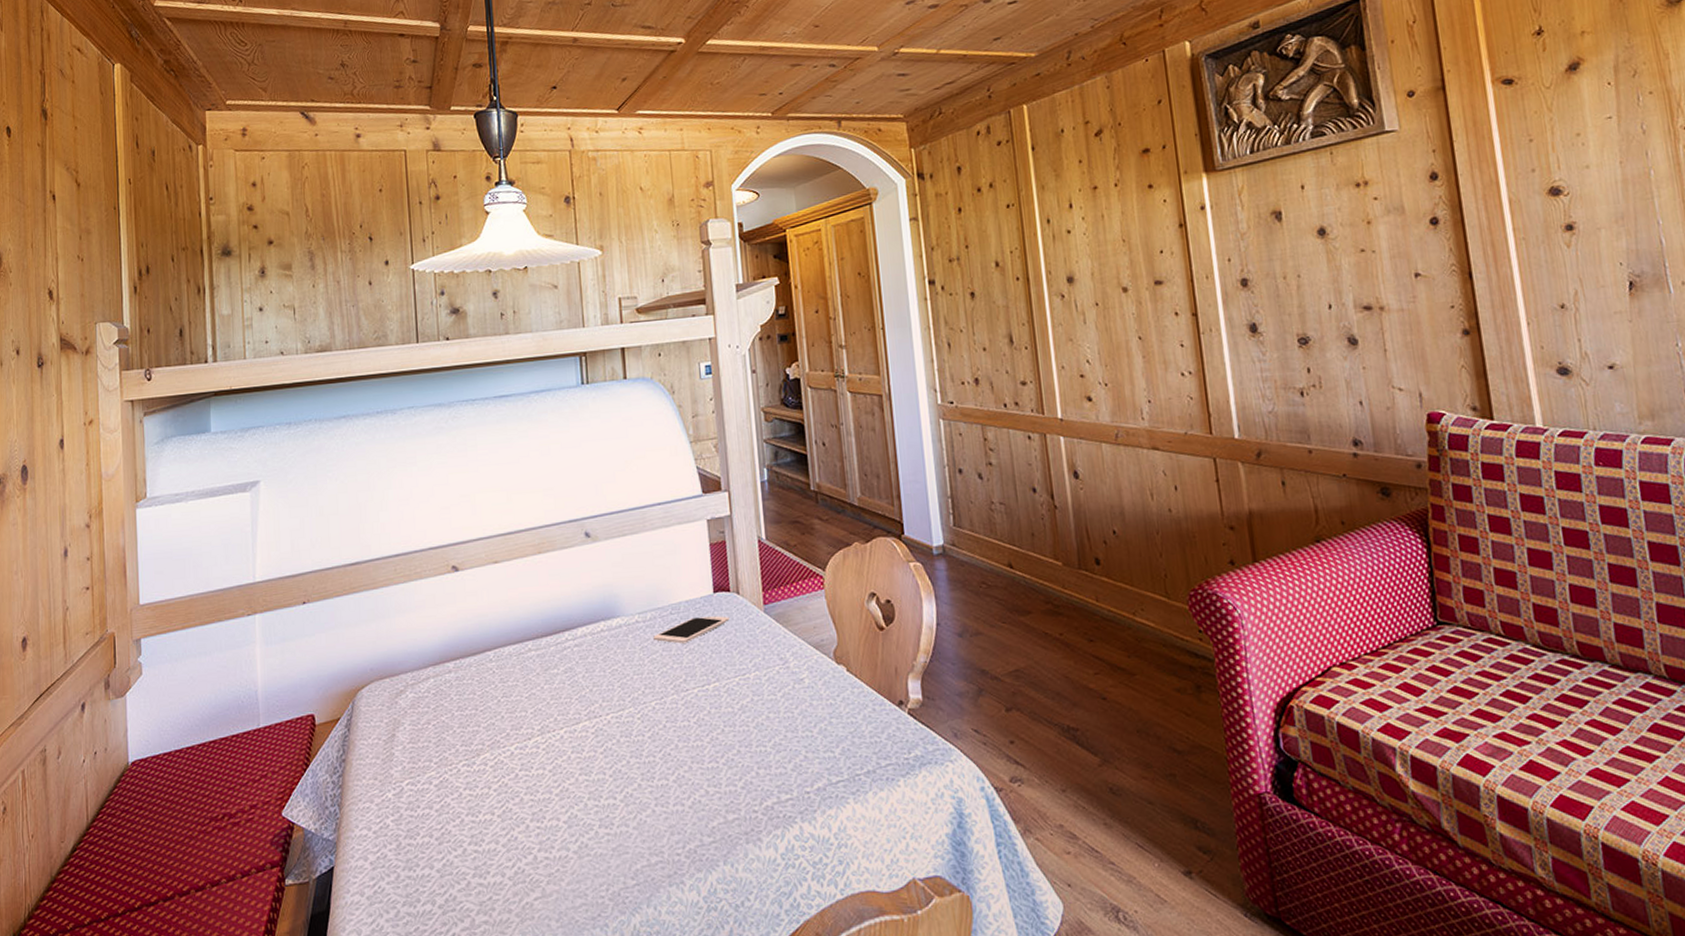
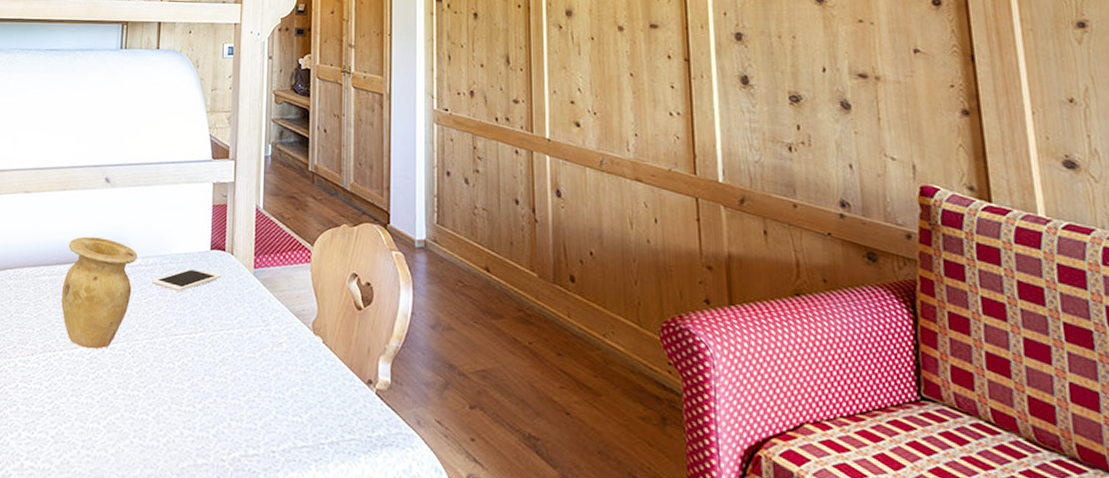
vase: none [552,599,634,722] -> present [61,236,138,349]

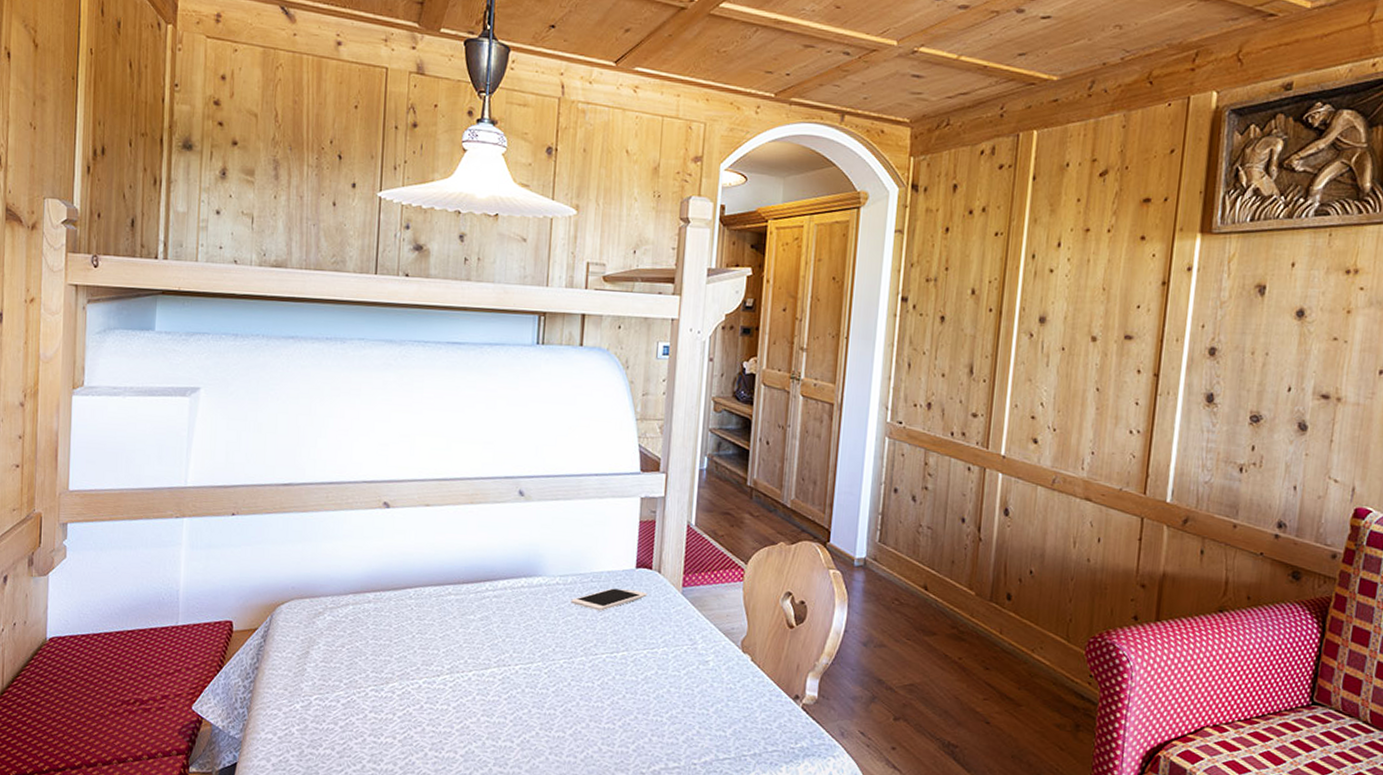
vase: present [61,236,138,349] -> none [469,553,556,670]

